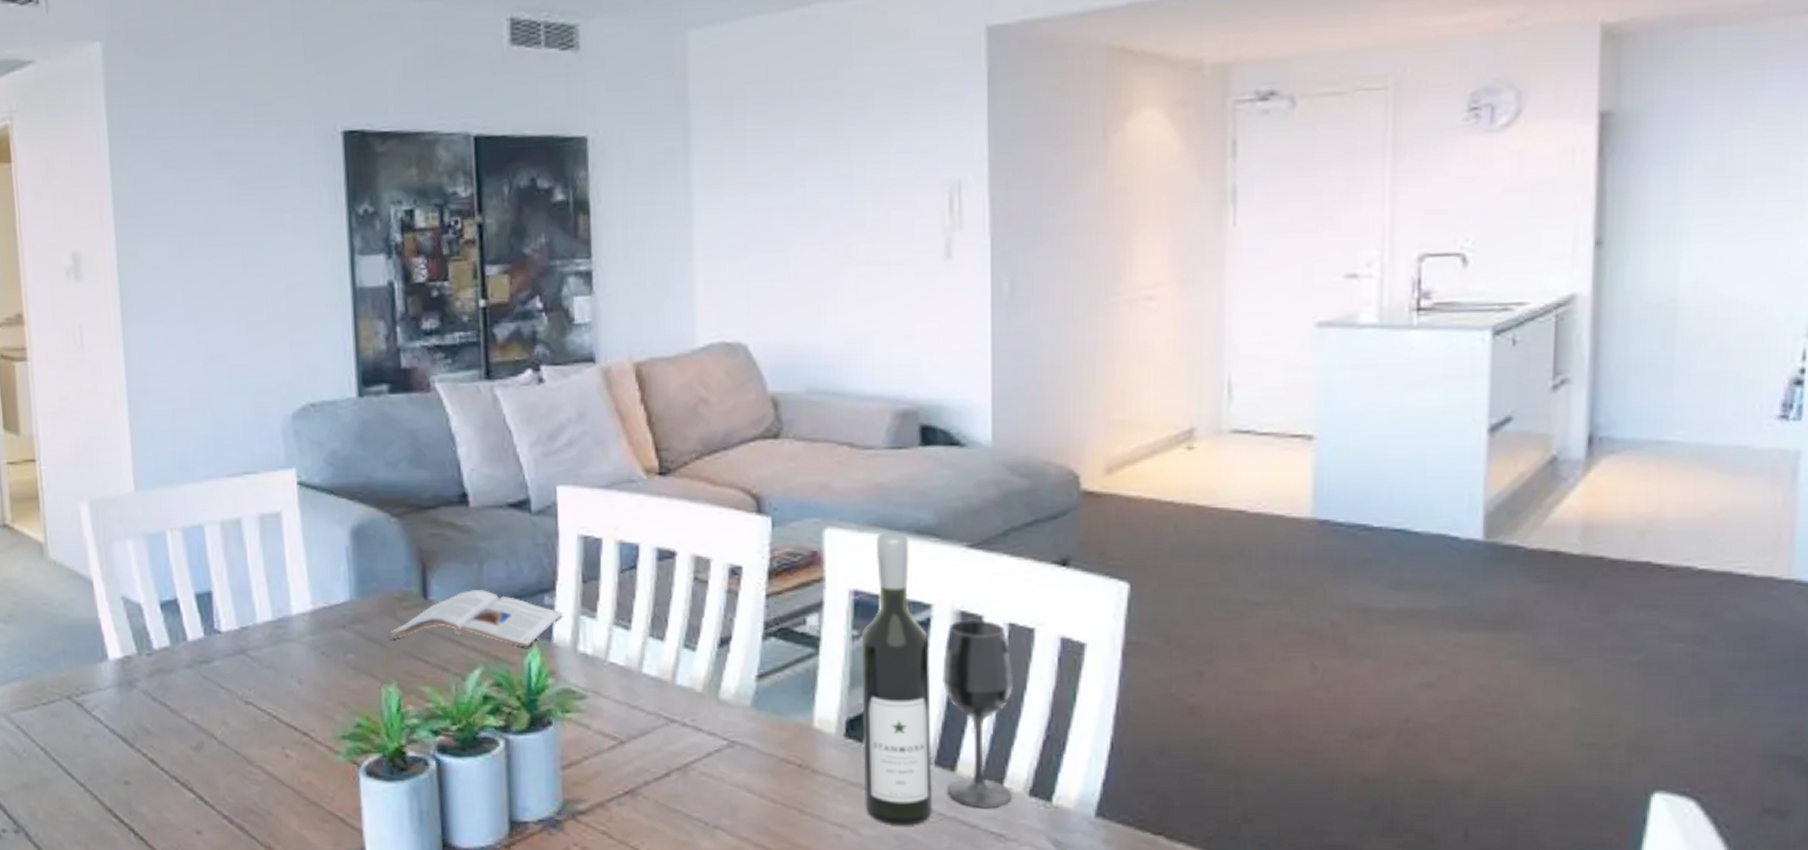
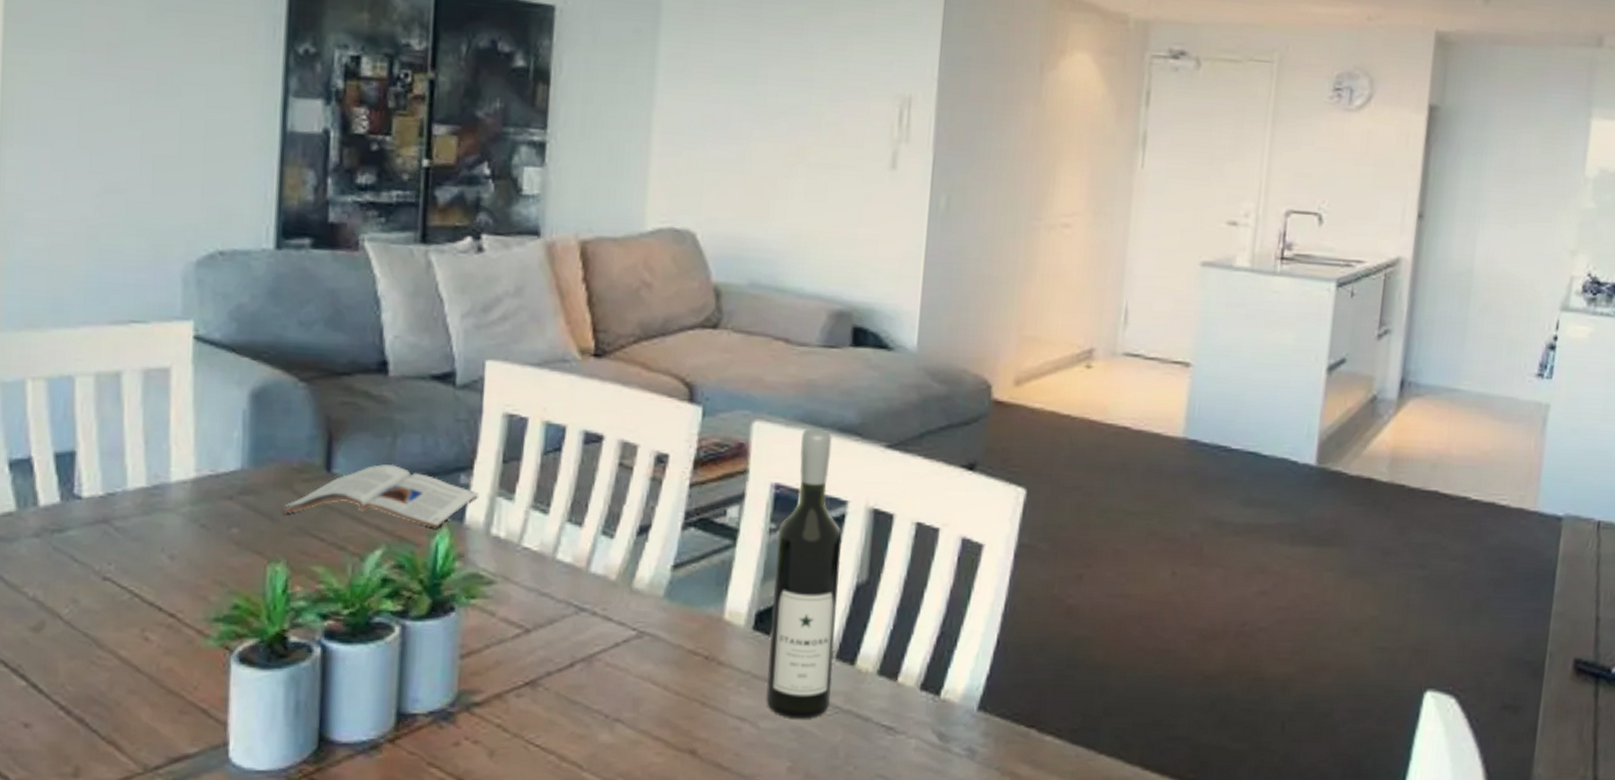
wine glass: present [942,619,1013,809] -> none [846,517,916,702]

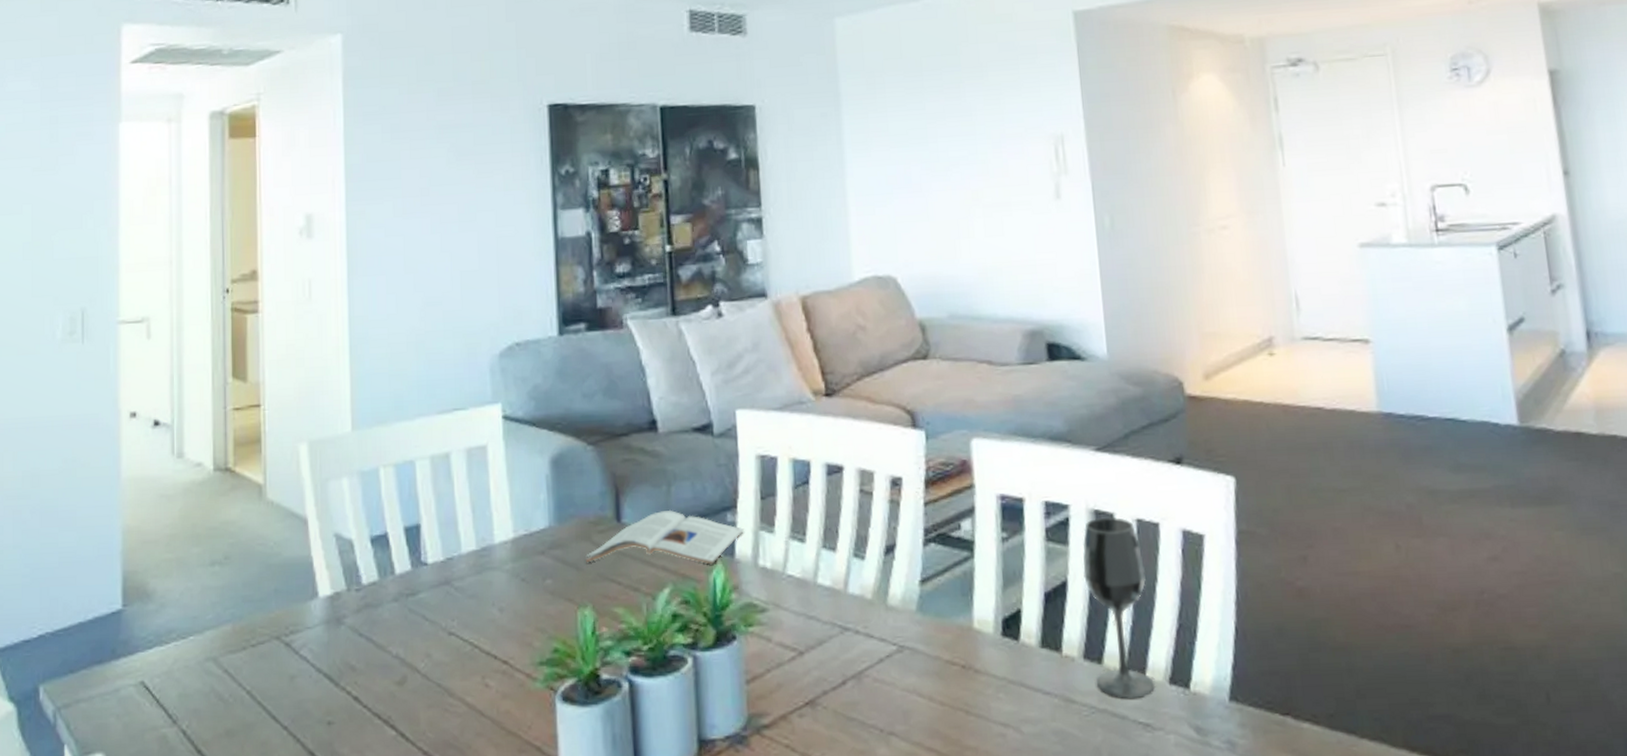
bottle: present [766,427,842,719] -> none [1010,438,1085,721]
wine glass: none [846,517,916,702] -> present [1082,517,1155,699]

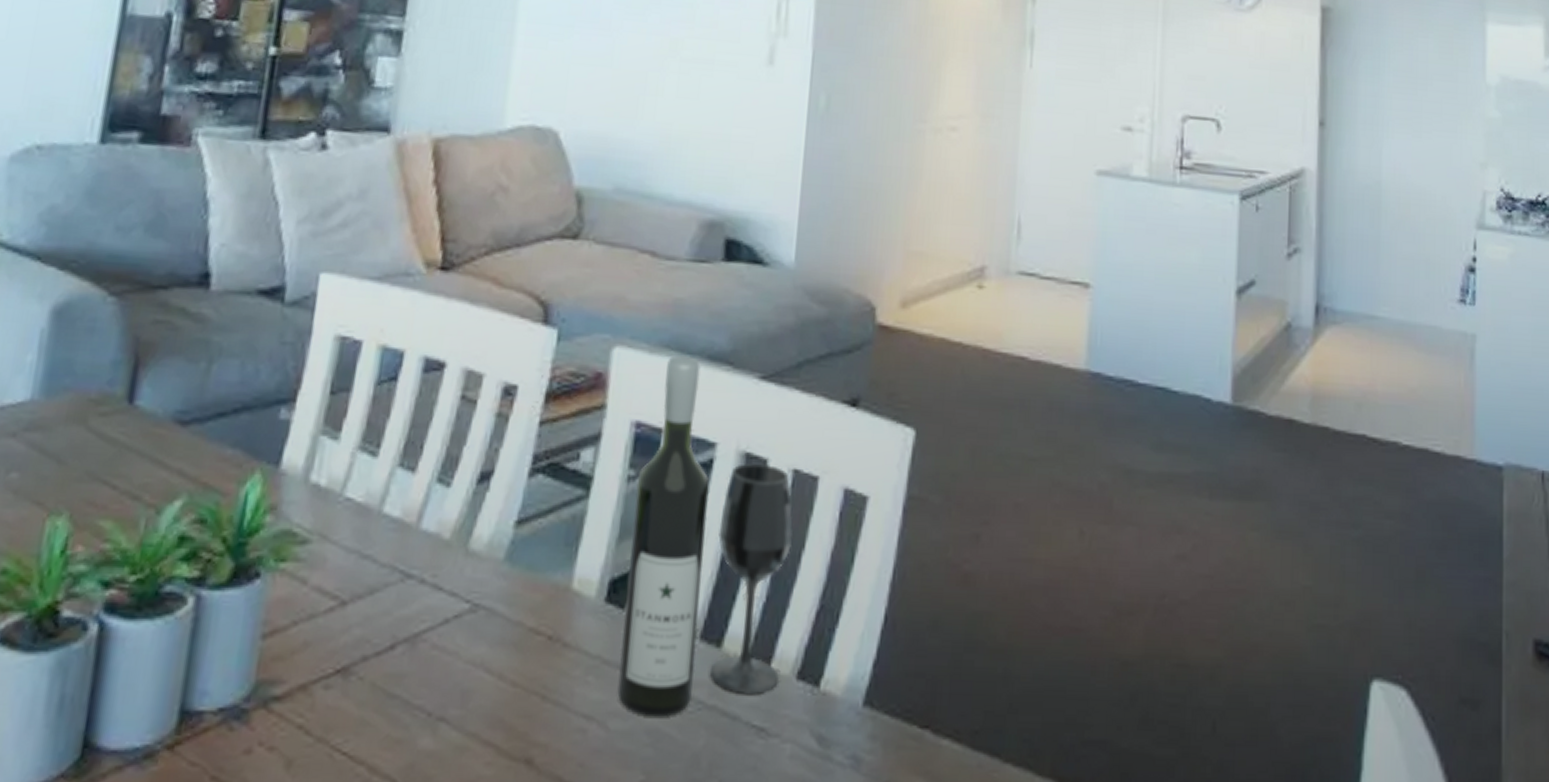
magazine: present [586,509,744,565] -> none [73,394,300,474]
bottle: none [1010,438,1085,721] -> present [617,354,710,717]

